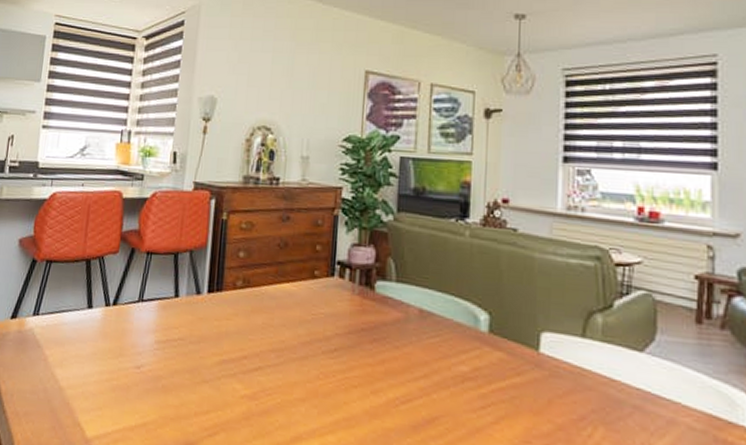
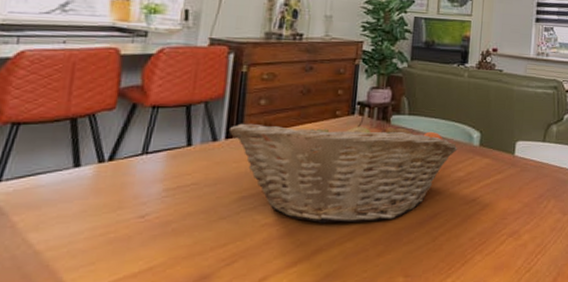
fruit basket: none [210,276,460,415] -> present [228,116,458,224]

